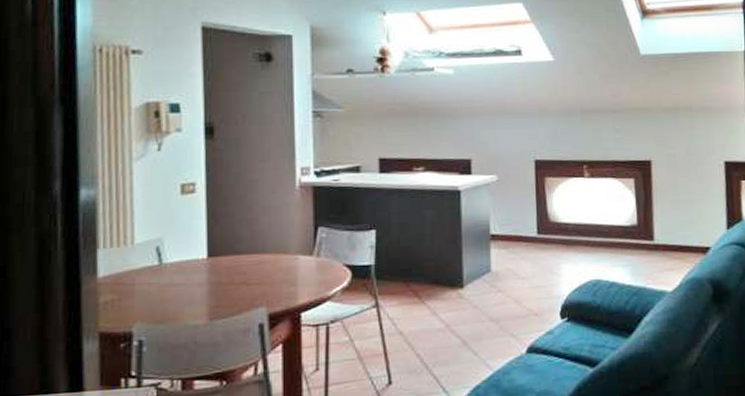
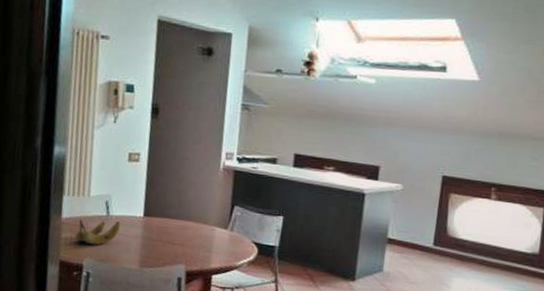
banana: none [119,269,179,305] -> present [75,219,121,245]

